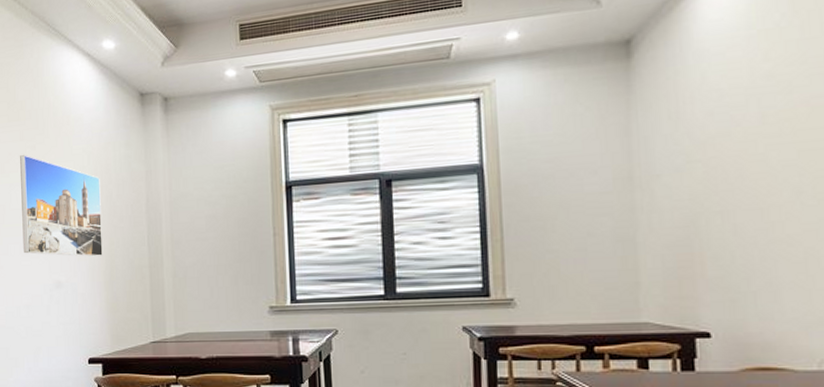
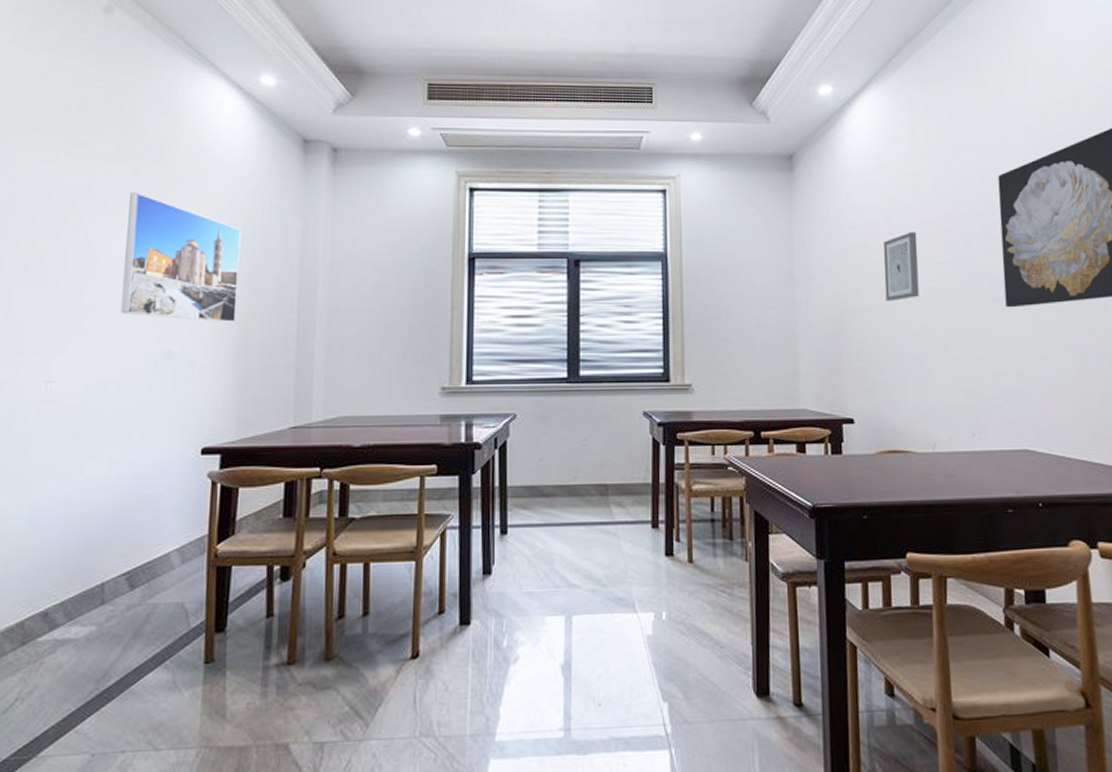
wall art: none [752,111,803,198] -> present [883,232,920,301]

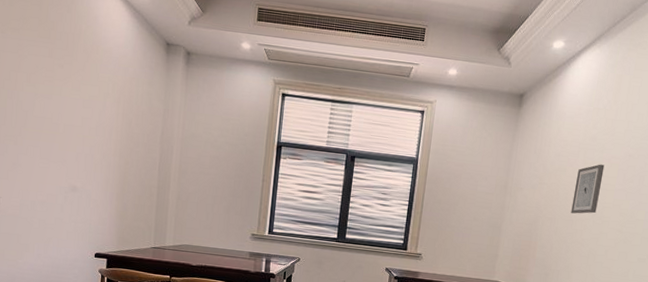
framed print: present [121,193,241,322] -> none [42,70,122,172]

